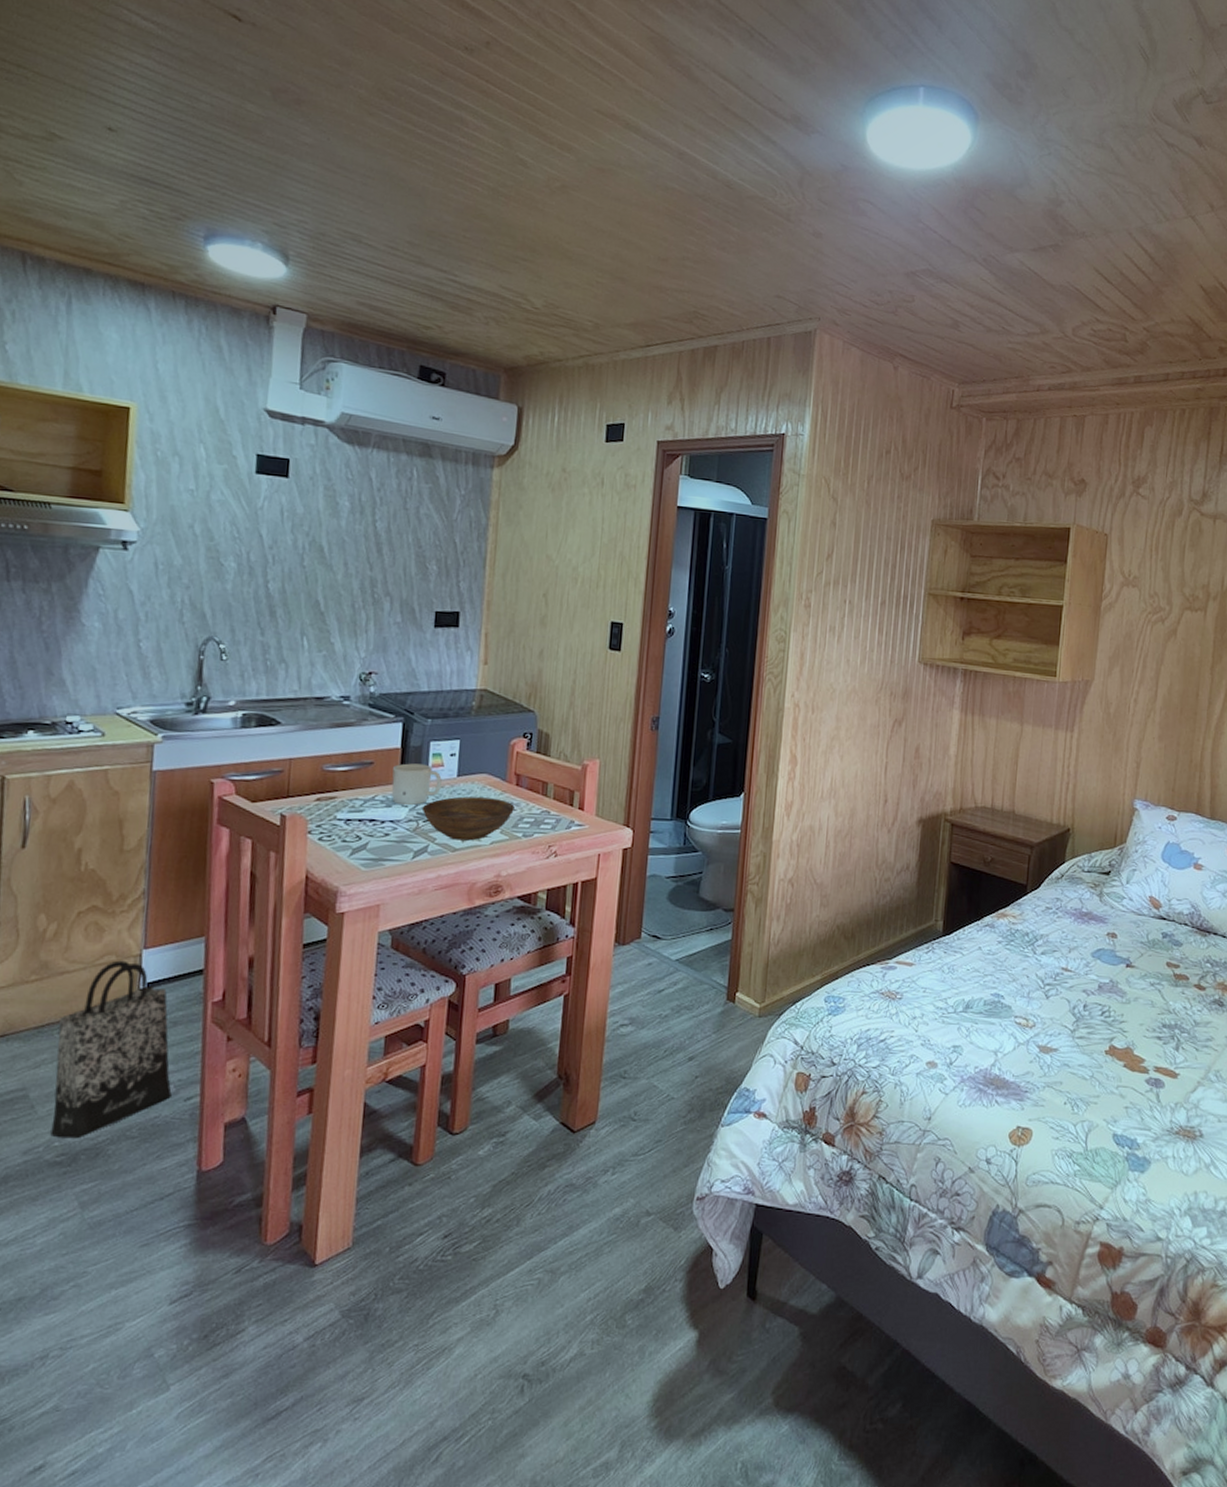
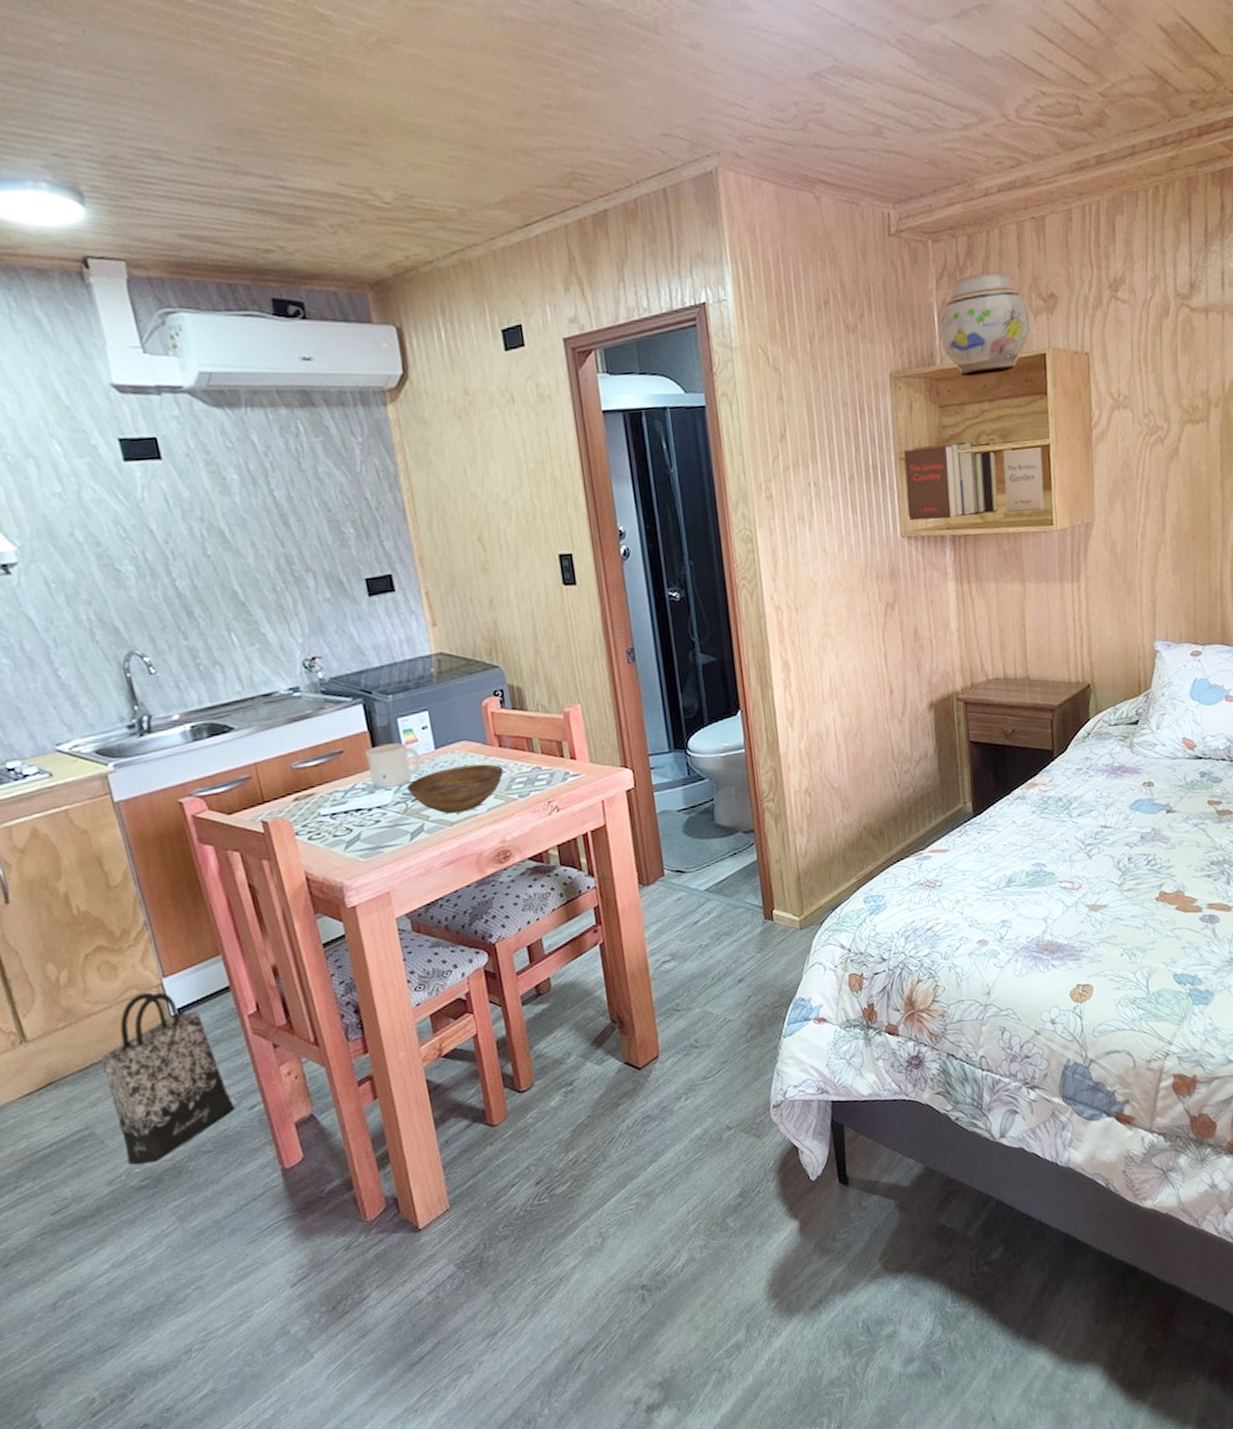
books: none [928,587,1013,656] -> present [903,441,998,521]
vase: none [981,452,1061,537] -> present [940,272,1030,377]
book: none [1016,603,1056,662] -> present [1003,446,1045,512]

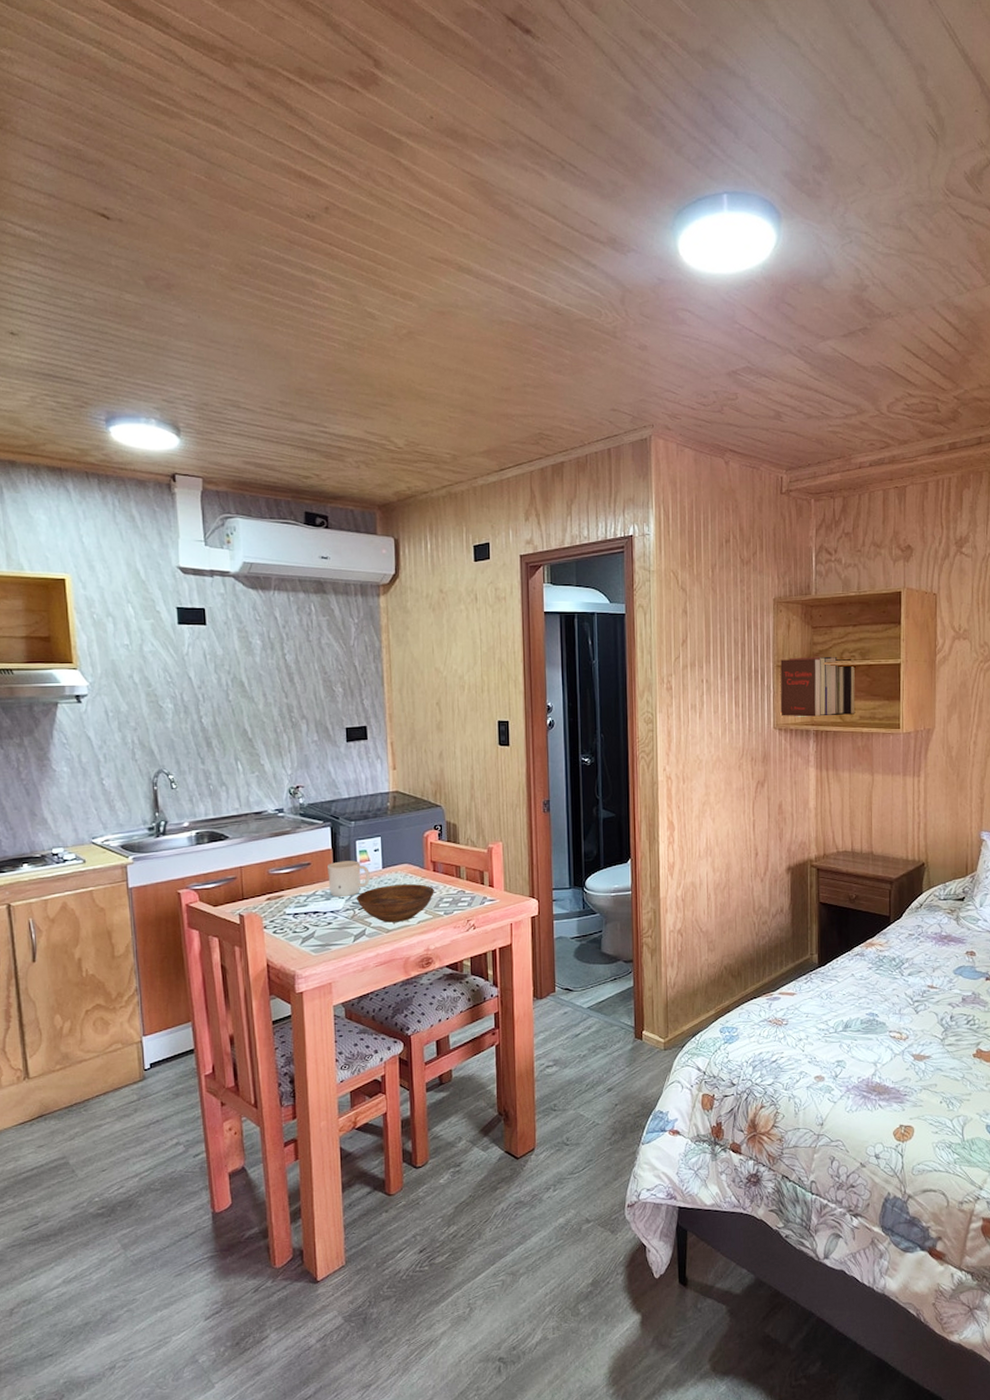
shopping bag: present [101,992,235,1165] -> none [84,1047,183,1194]
vase: present [940,272,1030,377] -> none [816,526,890,605]
book: present [1003,446,1045,512] -> none [861,664,894,716]

